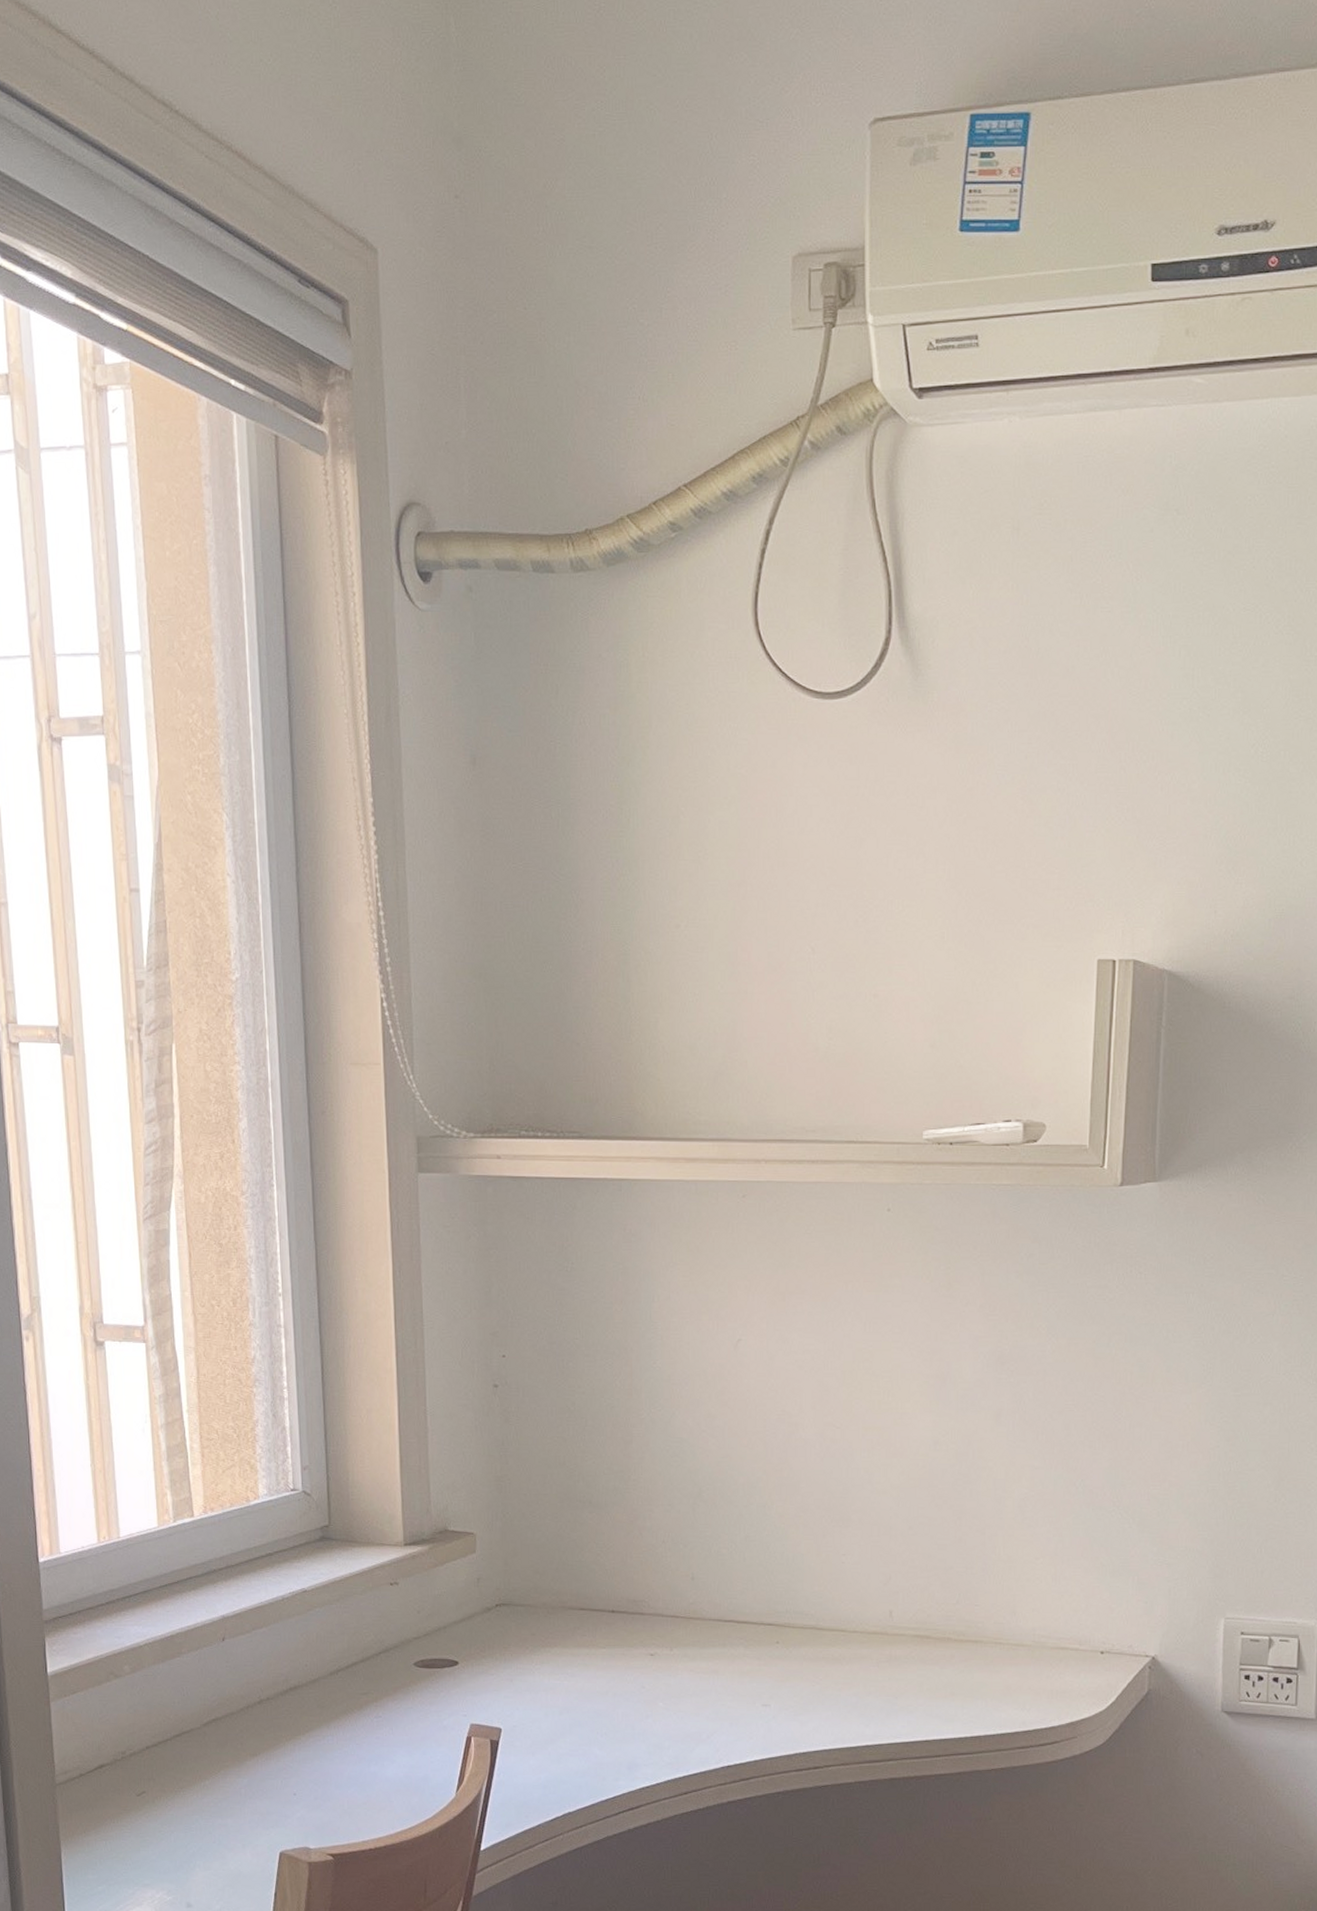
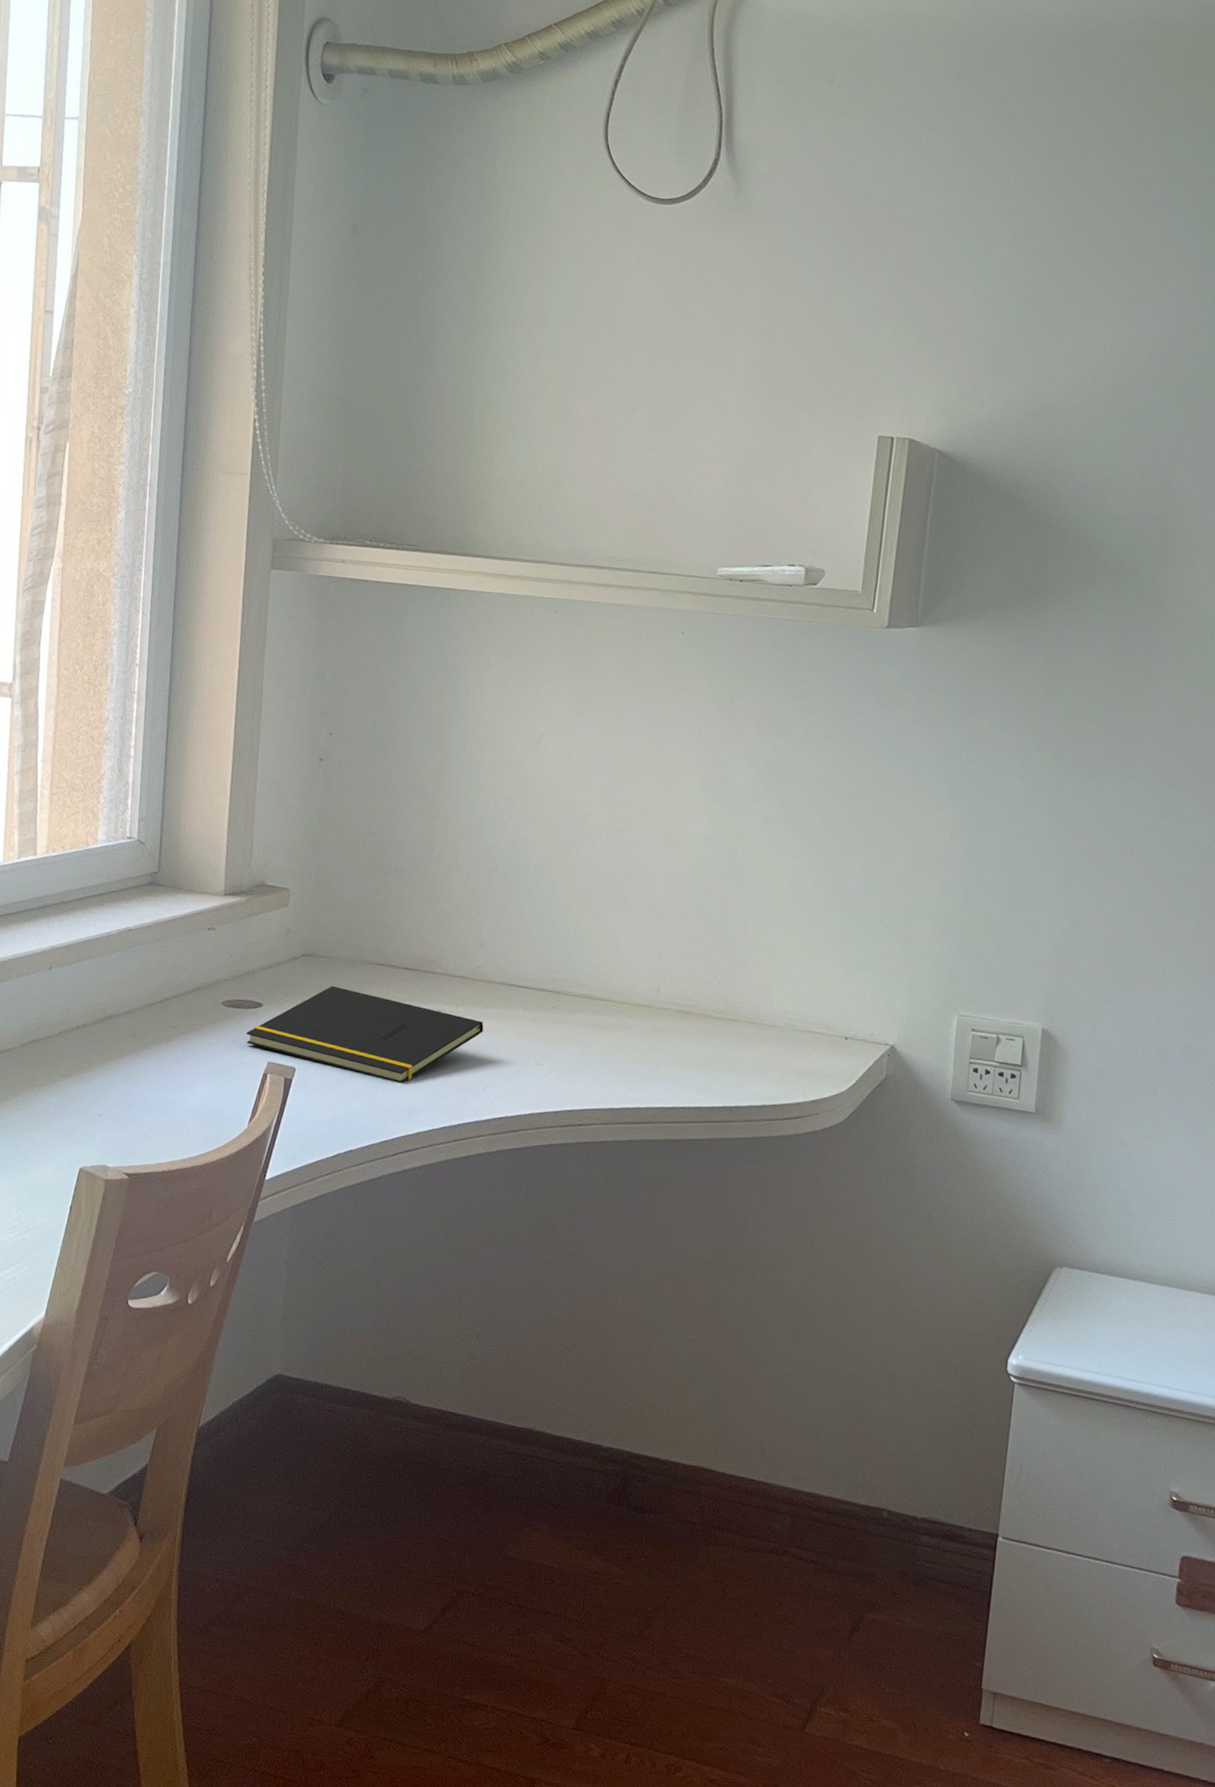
notepad: none [443,1636,702,1737] -> present [246,985,484,1084]

